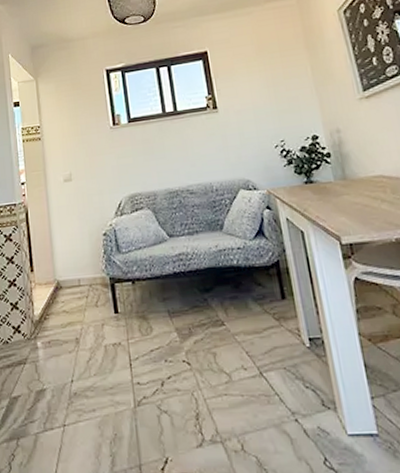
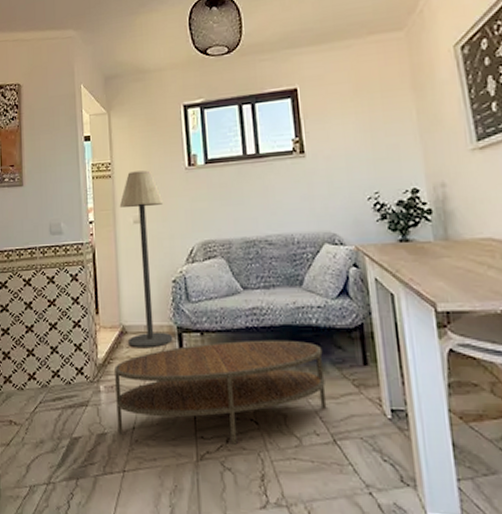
floor lamp: none [49,131,107,302] -> present [119,170,173,348]
coffee table: none [51,281,252,387] -> present [115,339,327,445]

